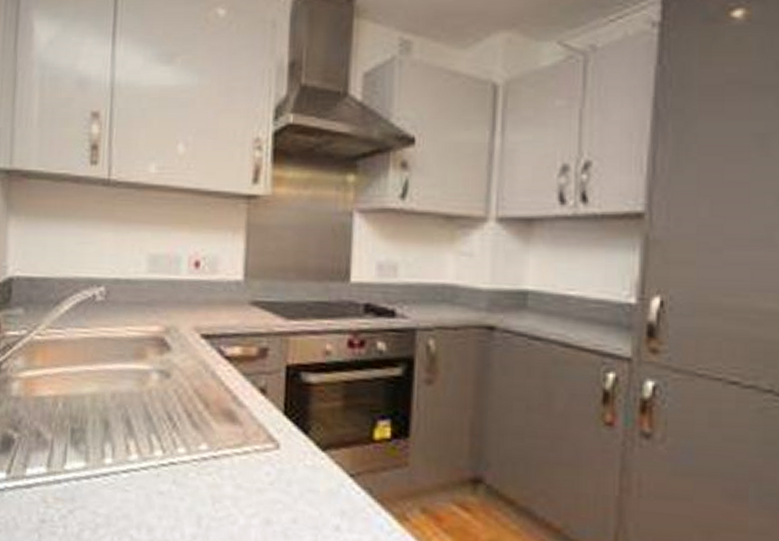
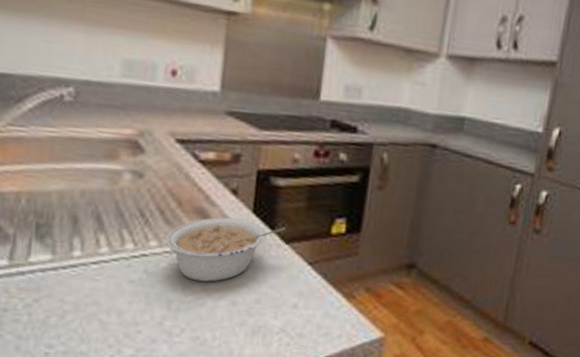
legume: none [193,420,321,496] -> present [165,217,286,282]

